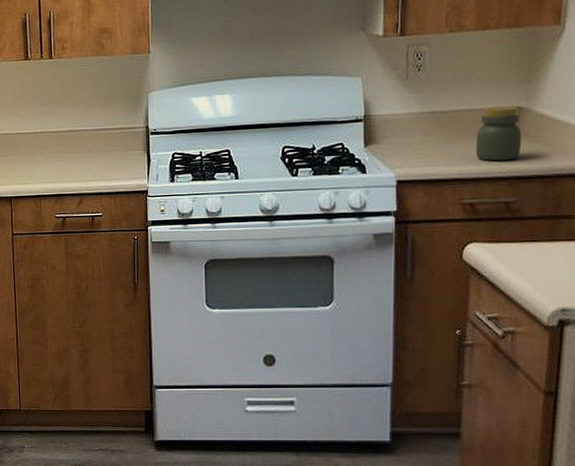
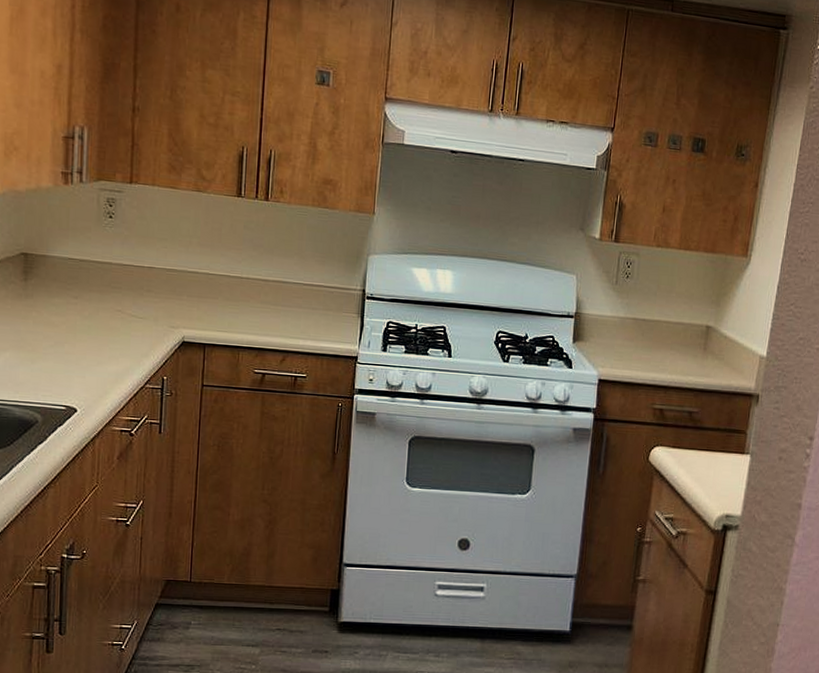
jar: present [476,106,522,161] -> none [669,322,708,374]

